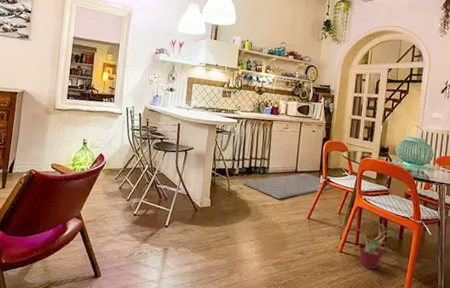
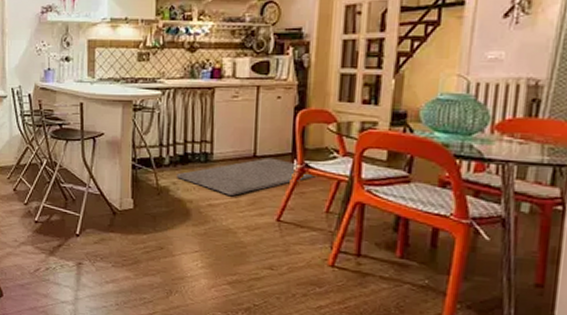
potted plant: present [357,221,398,270] -> none [358,222,429,292]

